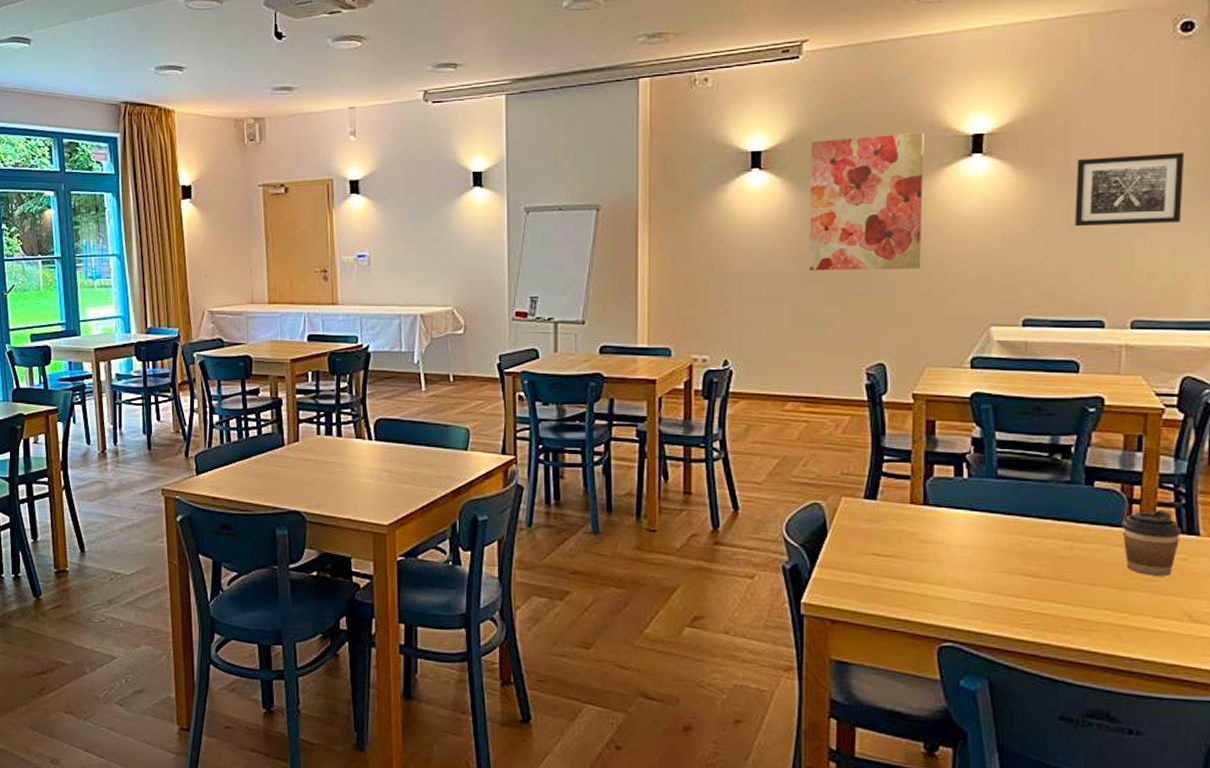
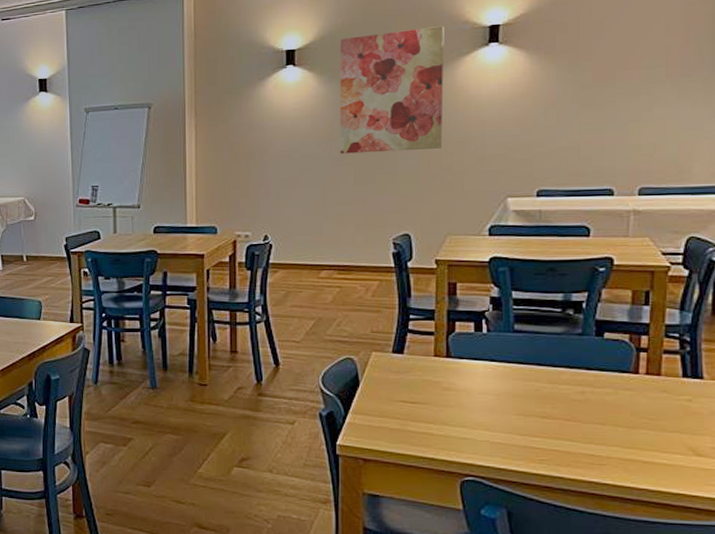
wall art: present [1074,152,1185,227] -> none [584,33,690,105]
coffee cup: present [1122,509,1182,576] -> none [630,356,687,415]

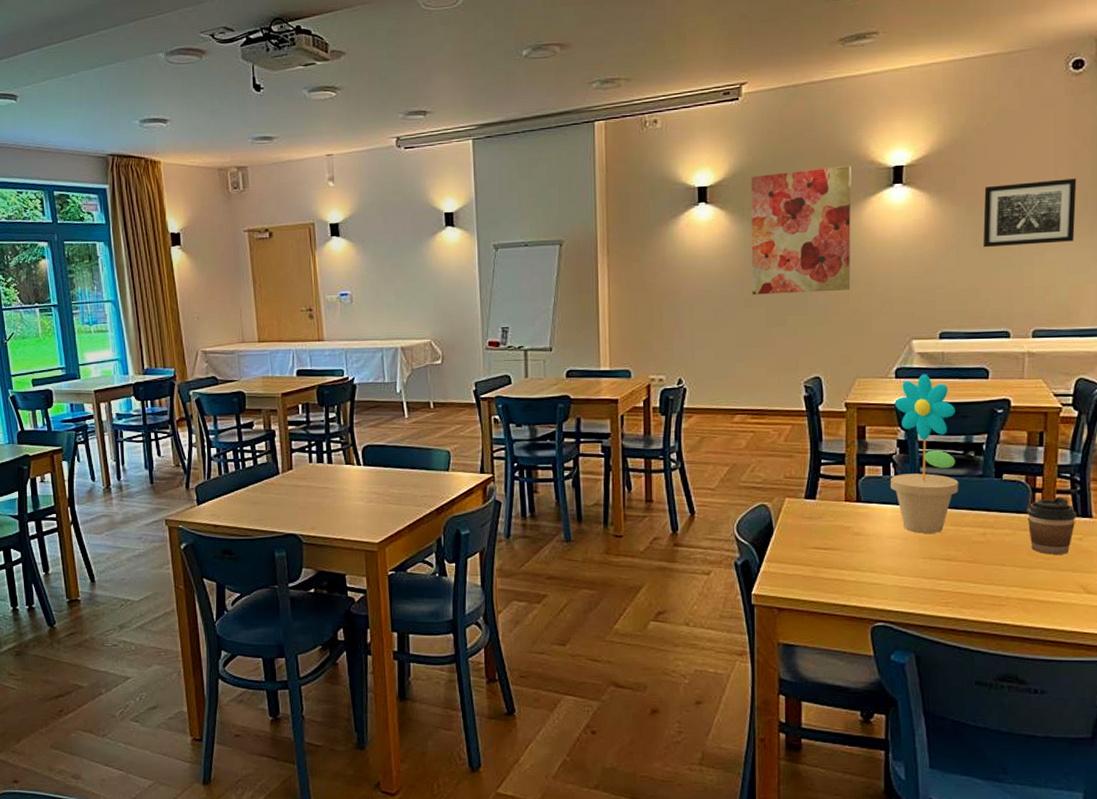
flowerpot: none [483,231,556,390] -> present [891,374,959,533]
wall art: none [584,33,690,105] -> present [982,178,1077,248]
coffee cup: none [630,356,687,415] -> present [1027,496,1078,554]

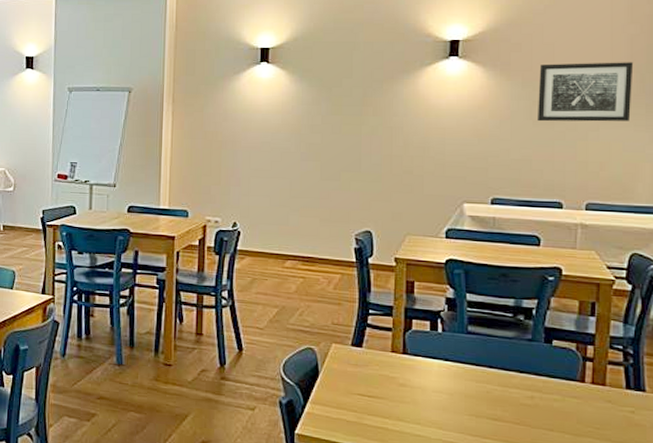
wall art: present [751,166,851,295] -> none [308,37,408,152]
flowerpot: present [891,374,959,533] -> none [438,236,508,392]
coffee cup: present [1027,496,1078,554] -> none [577,367,630,426]

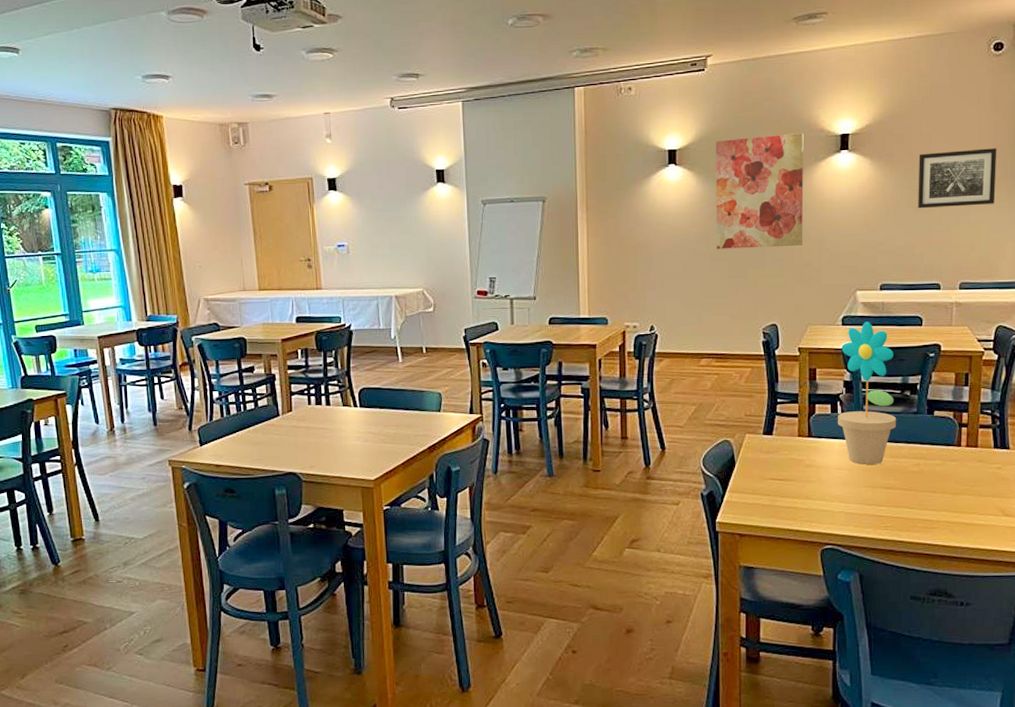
wall art: none [308,37,408,152] -> present [715,133,804,249]
flowerpot: none [438,236,508,392] -> present [838,321,897,465]

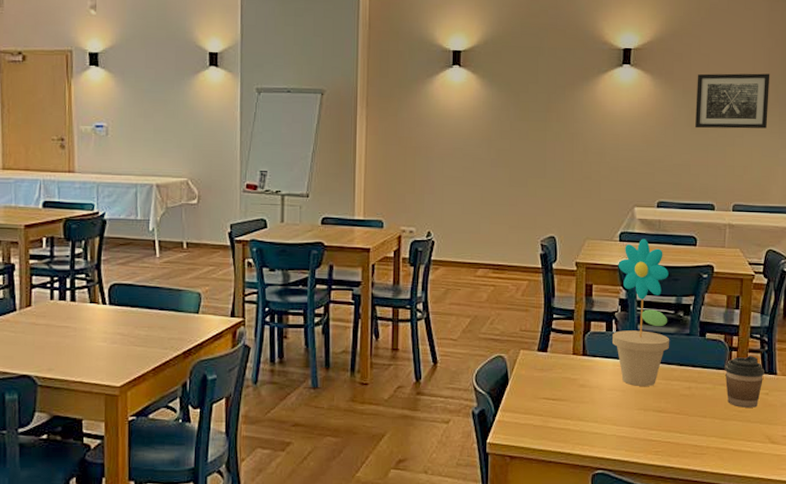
wall art: present [715,133,804,249] -> none [498,43,588,158]
coffee cup: none [954,430,997,482] -> present [725,355,765,408]

